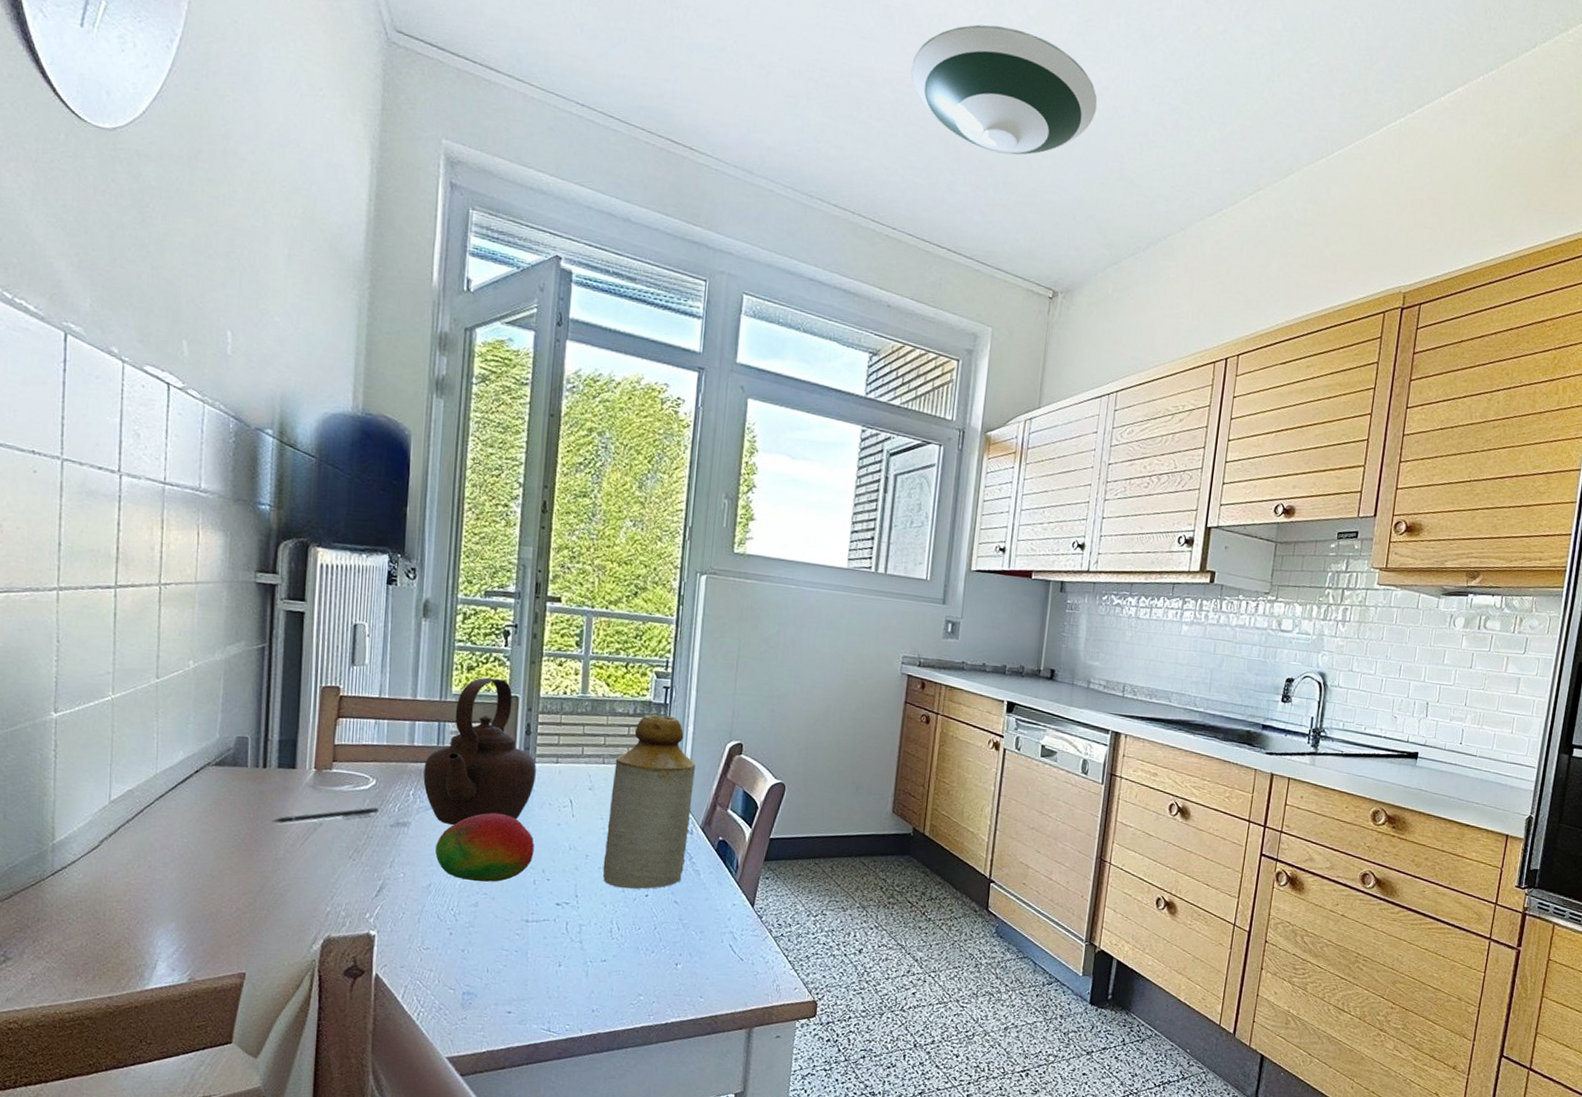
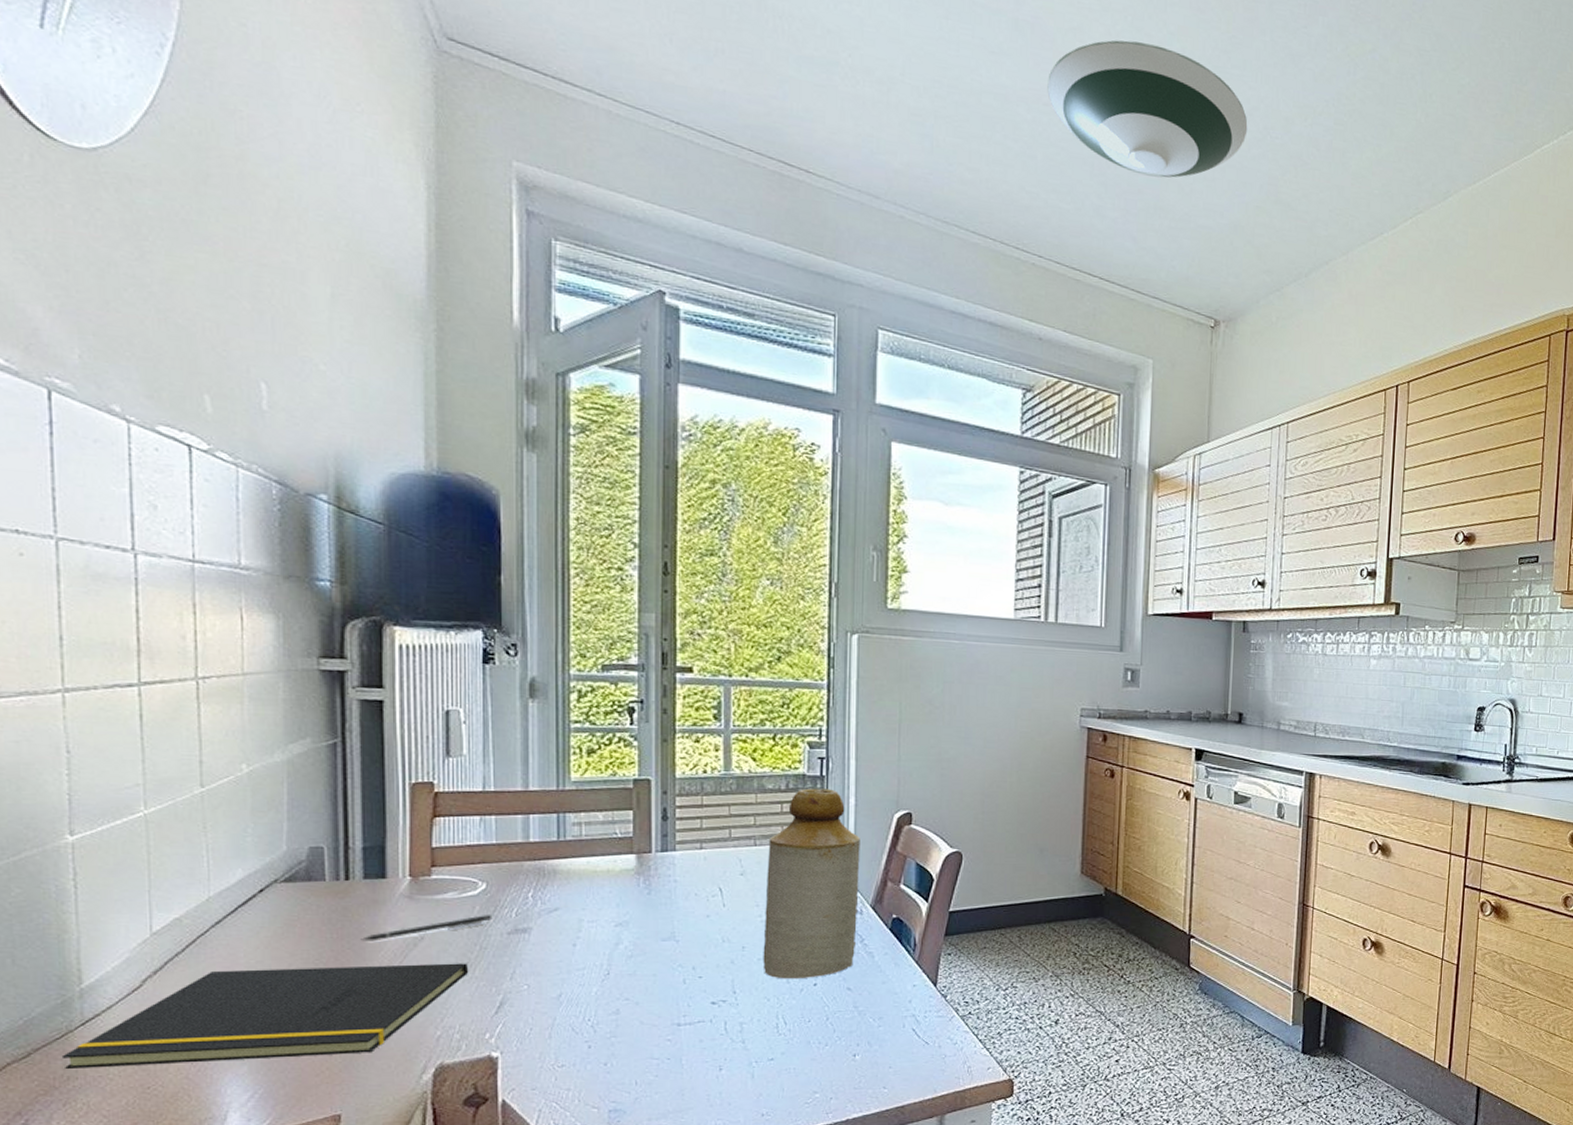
notepad: none [34,837,357,921] -> present [61,963,469,1070]
teapot: present [423,677,536,826] -> none [543,760,677,927]
fruit: present [435,812,534,882] -> none [564,909,681,987]

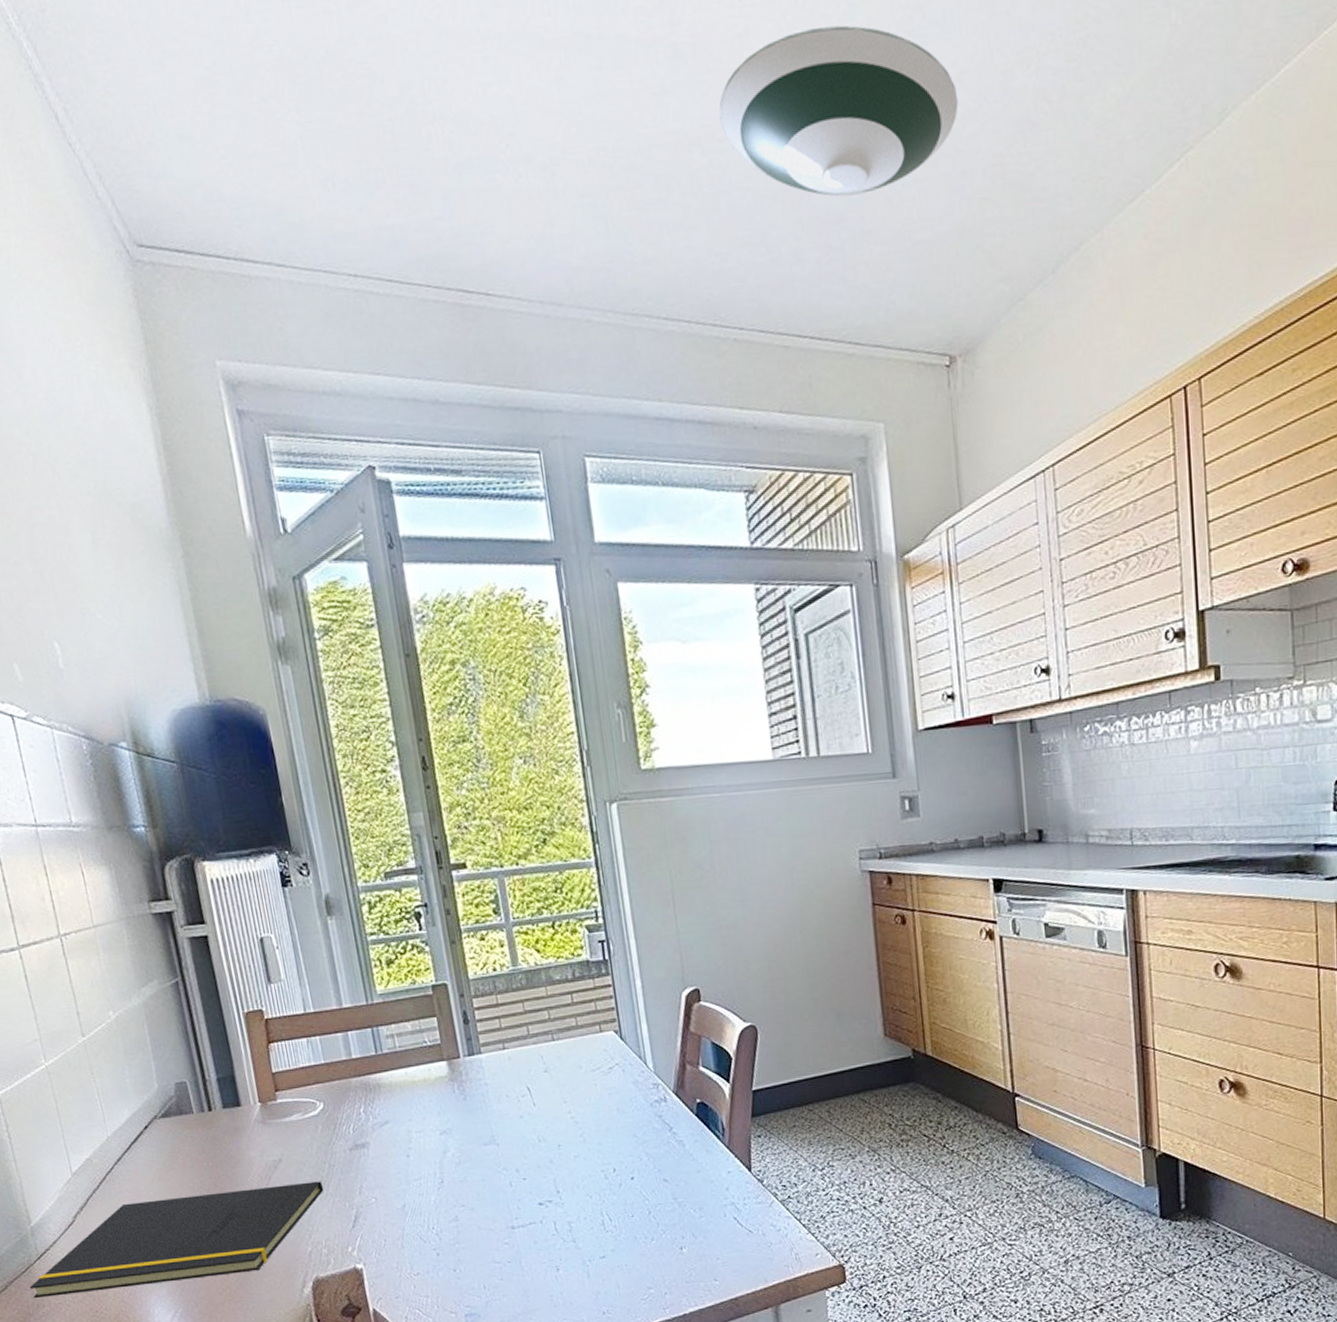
pen: present [360,914,493,942] -> none [231,1132,334,1167]
bottle: present [763,788,860,979] -> none [565,972,666,1175]

